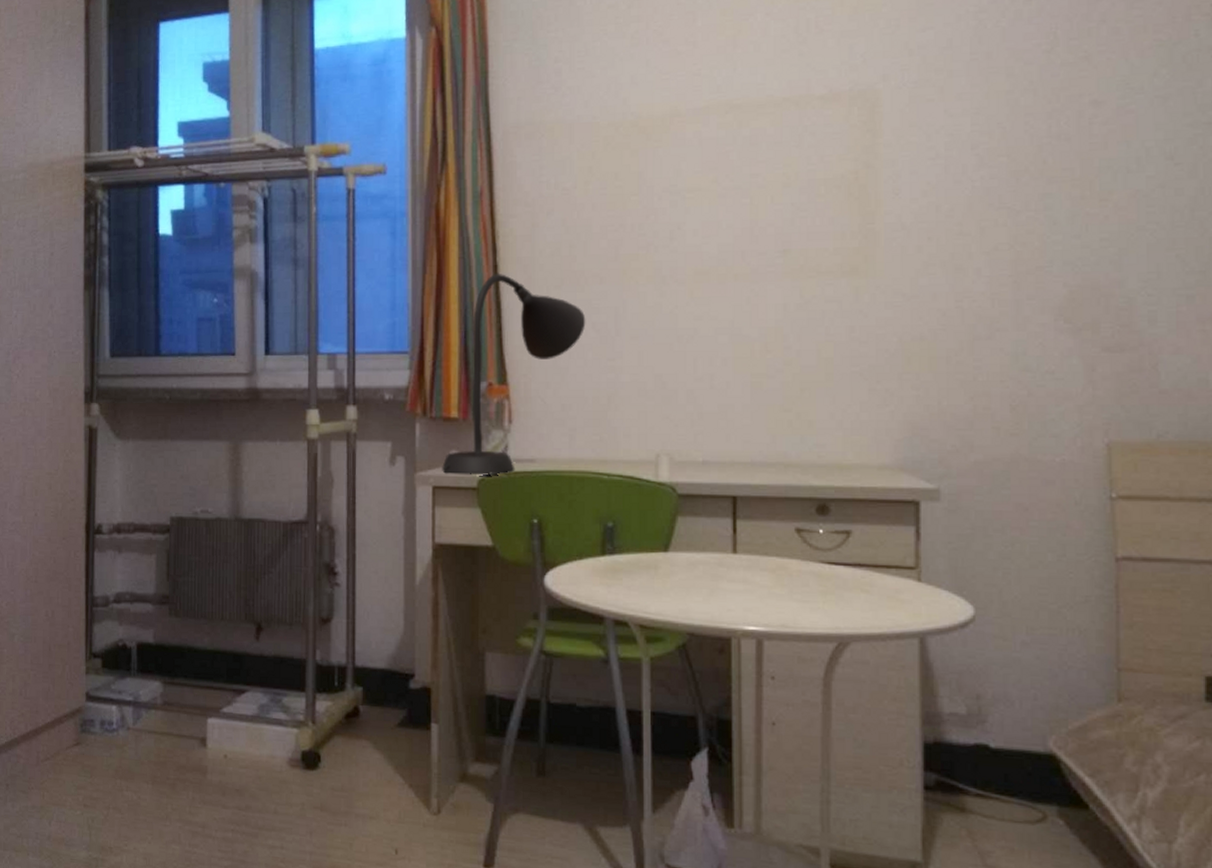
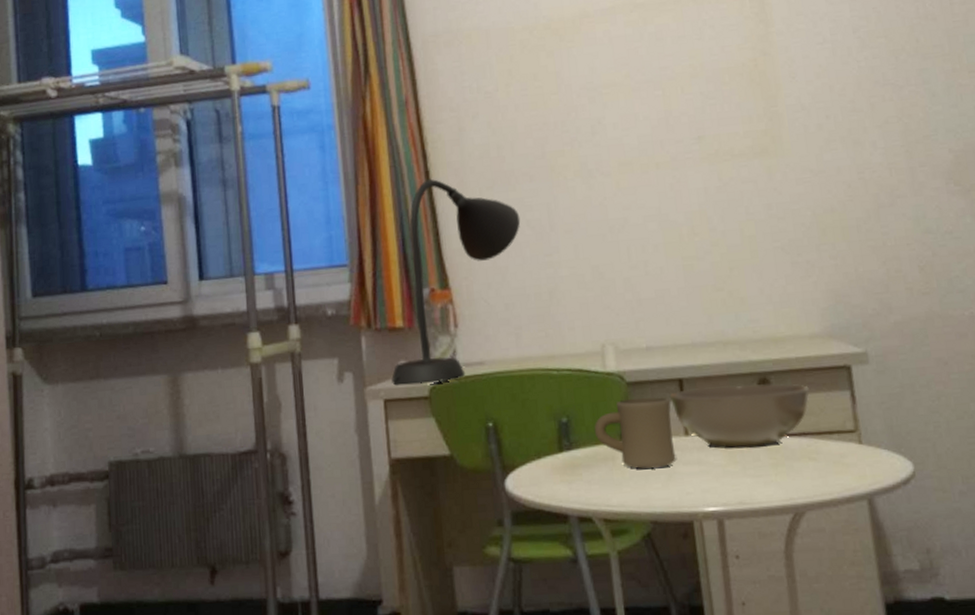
mug: none [639,511,722,581] -> present [594,397,676,469]
bowl: none [721,507,871,573] -> present [669,383,809,448]

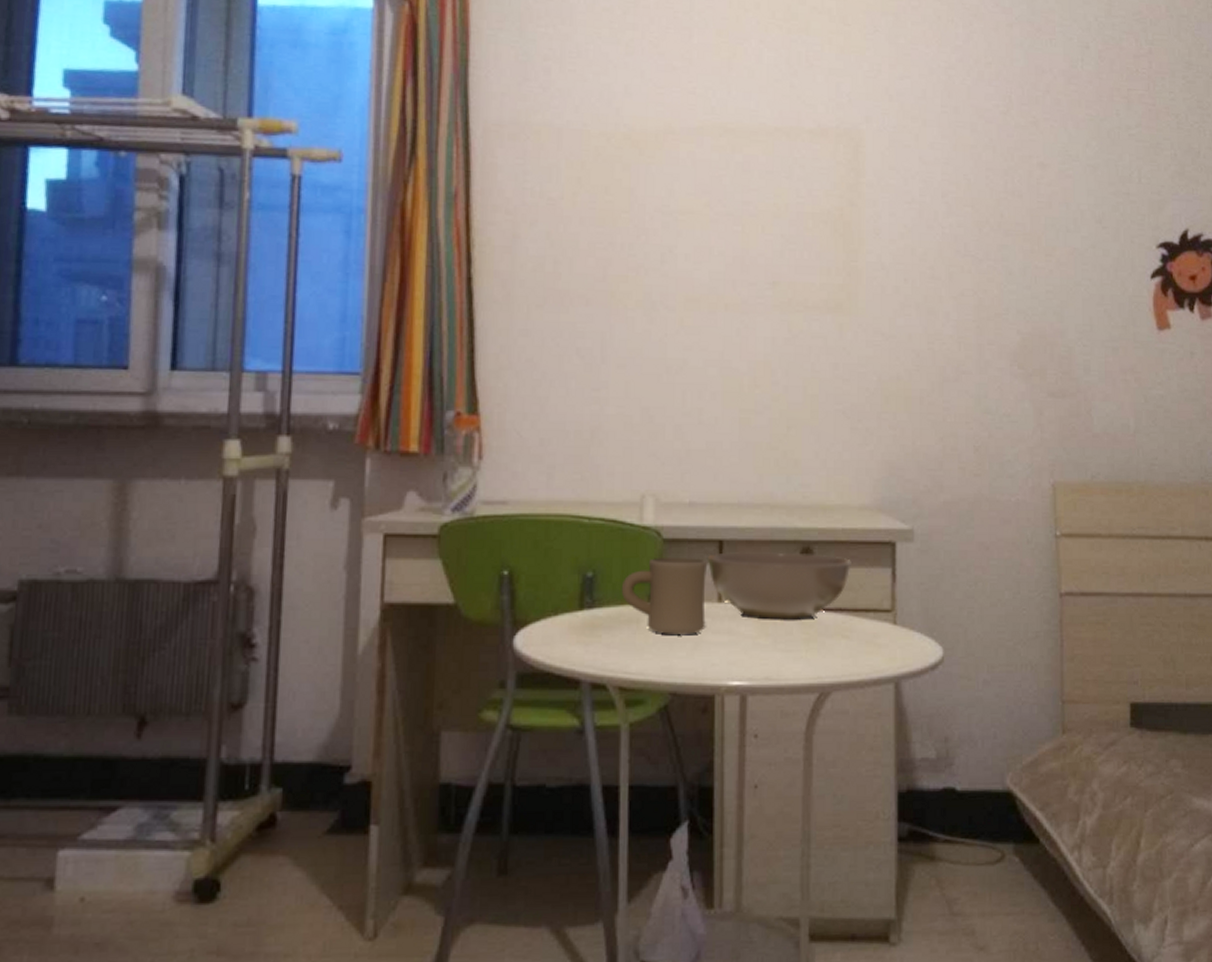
desk lamp: present [391,179,521,387] -> none [396,287,570,521]

